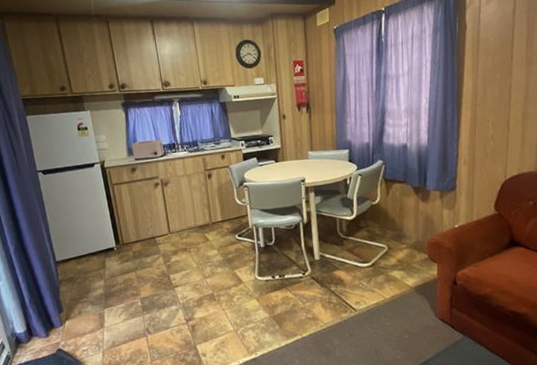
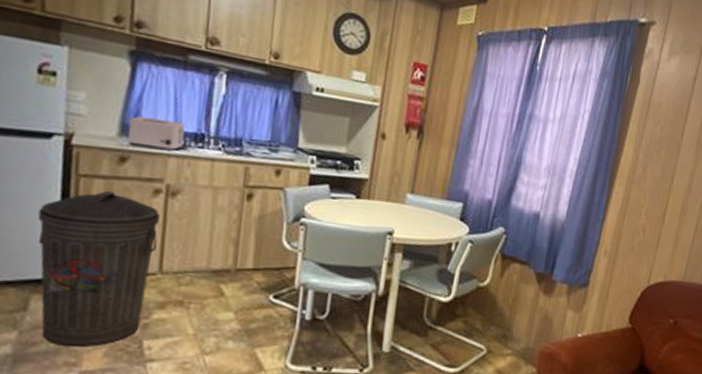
trash can: none [97,190,166,285] -> present [37,191,161,347]

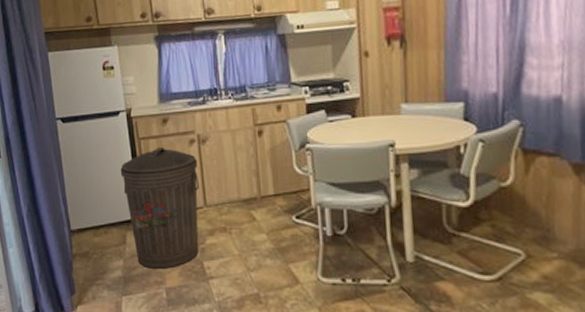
toaster: present [128,116,185,152] -> none [164,83,204,110]

